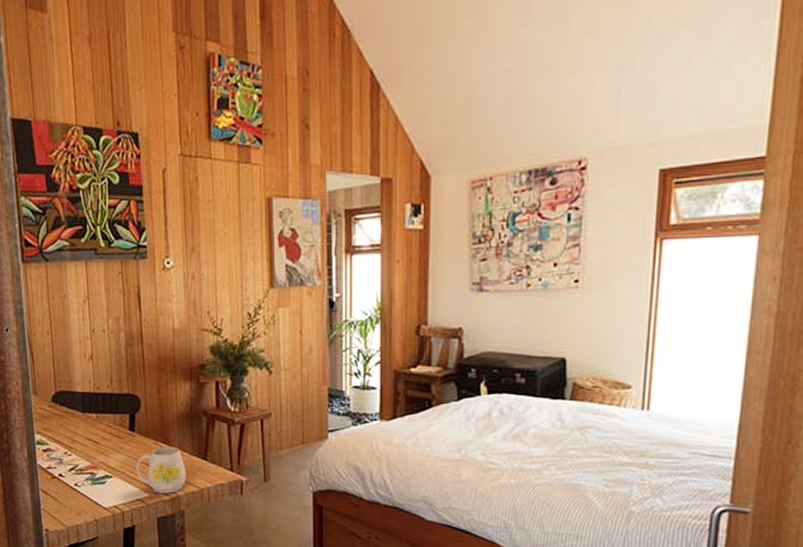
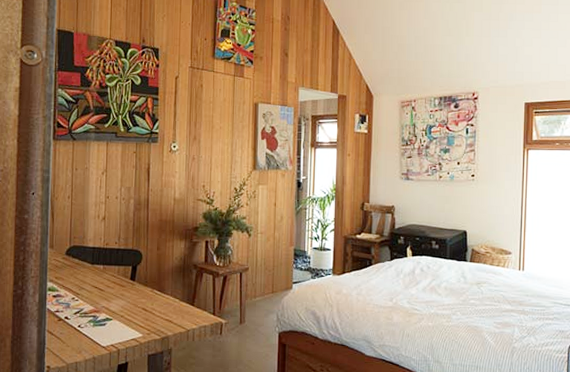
mug: present [136,446,186,493] -> none [133,293,176,334]

